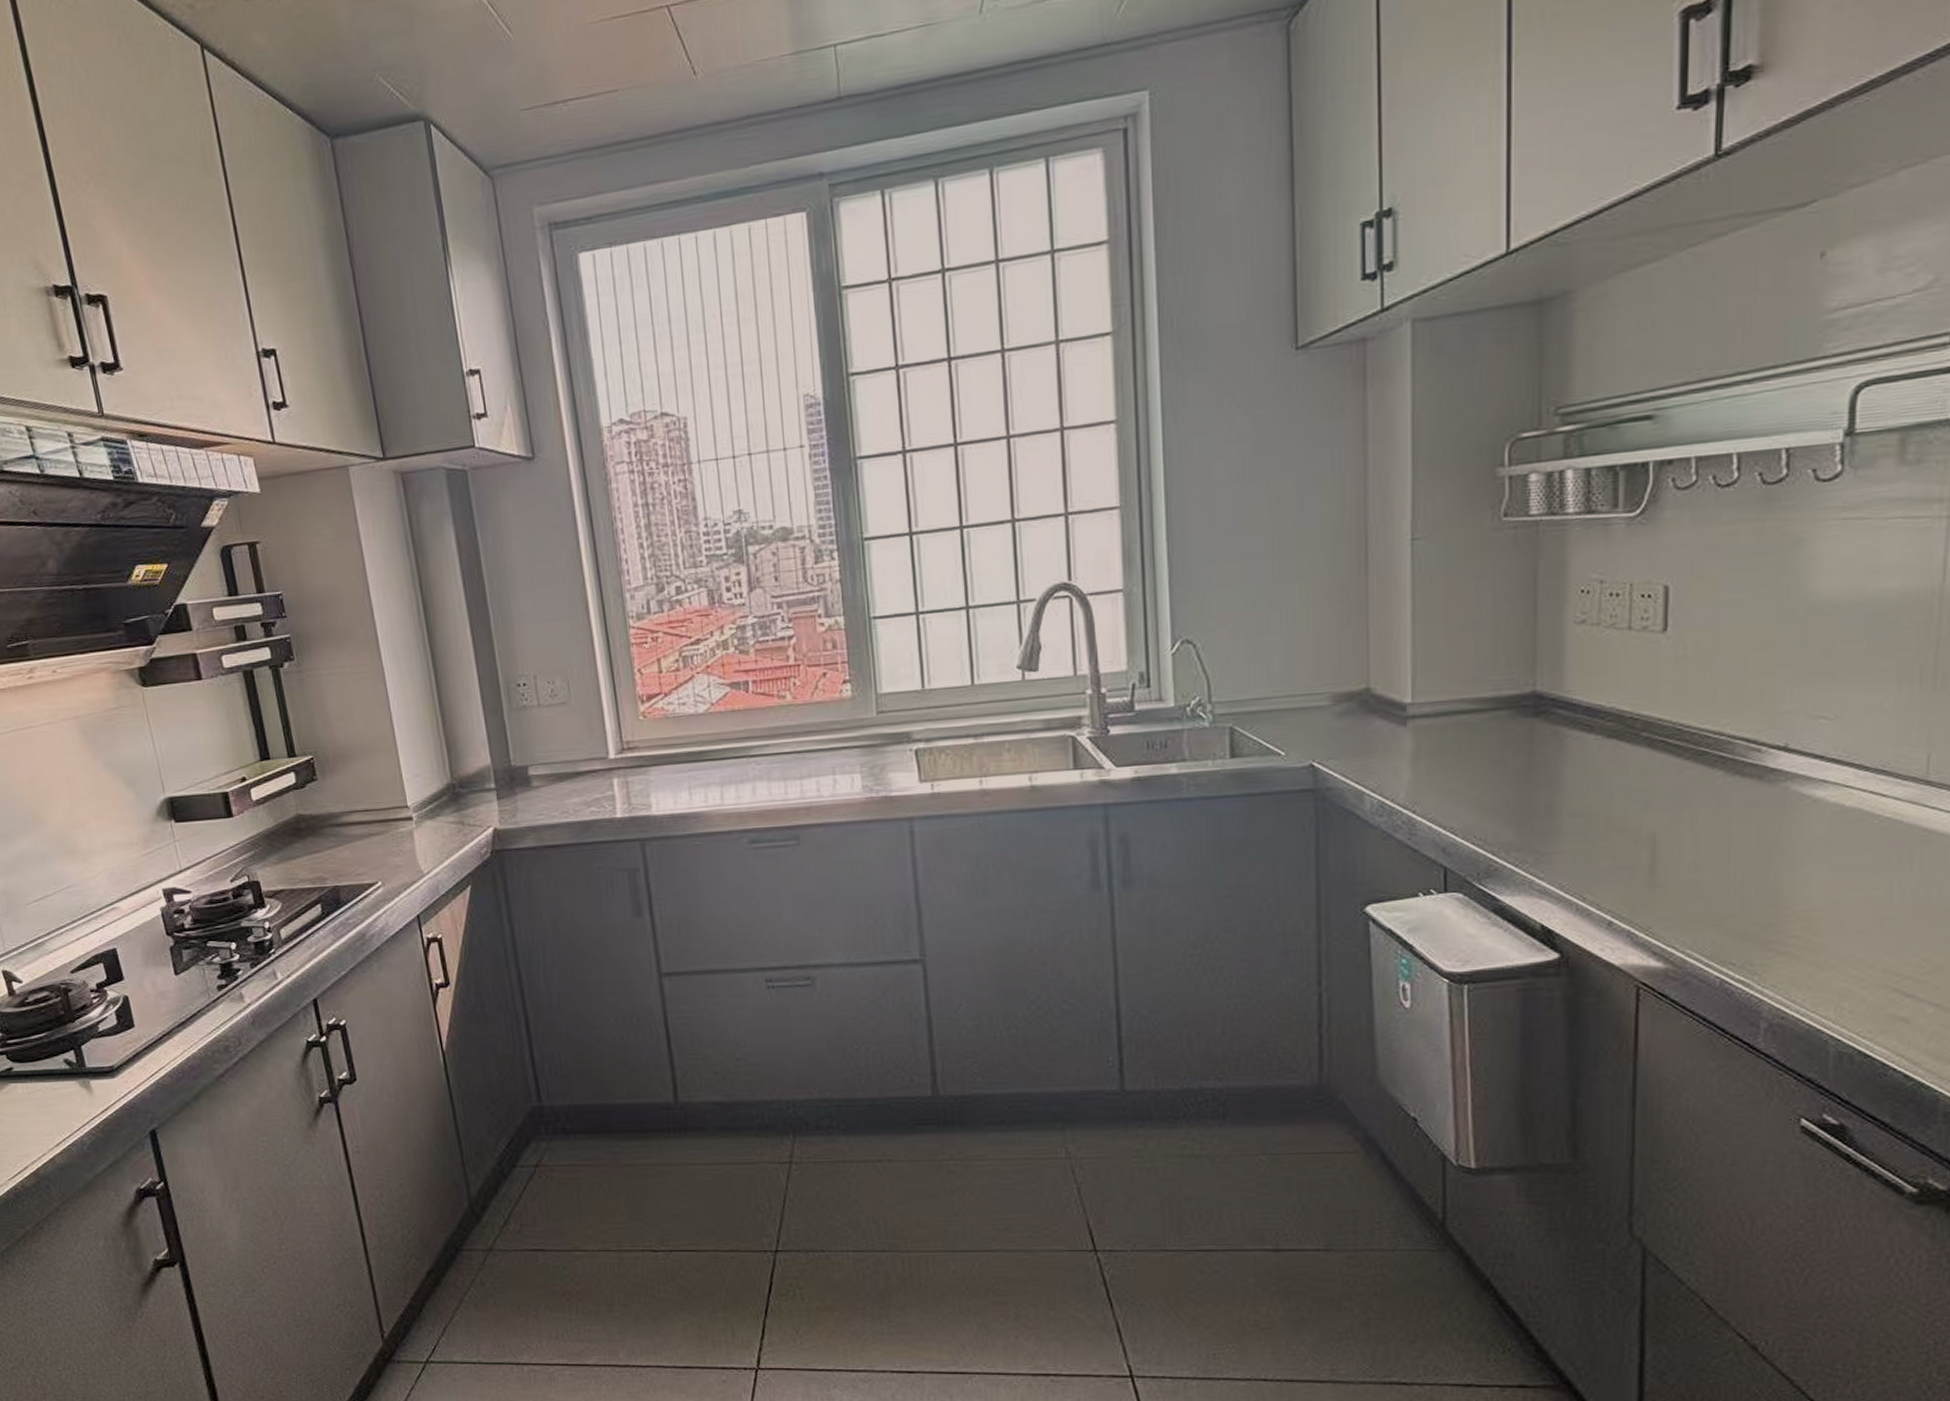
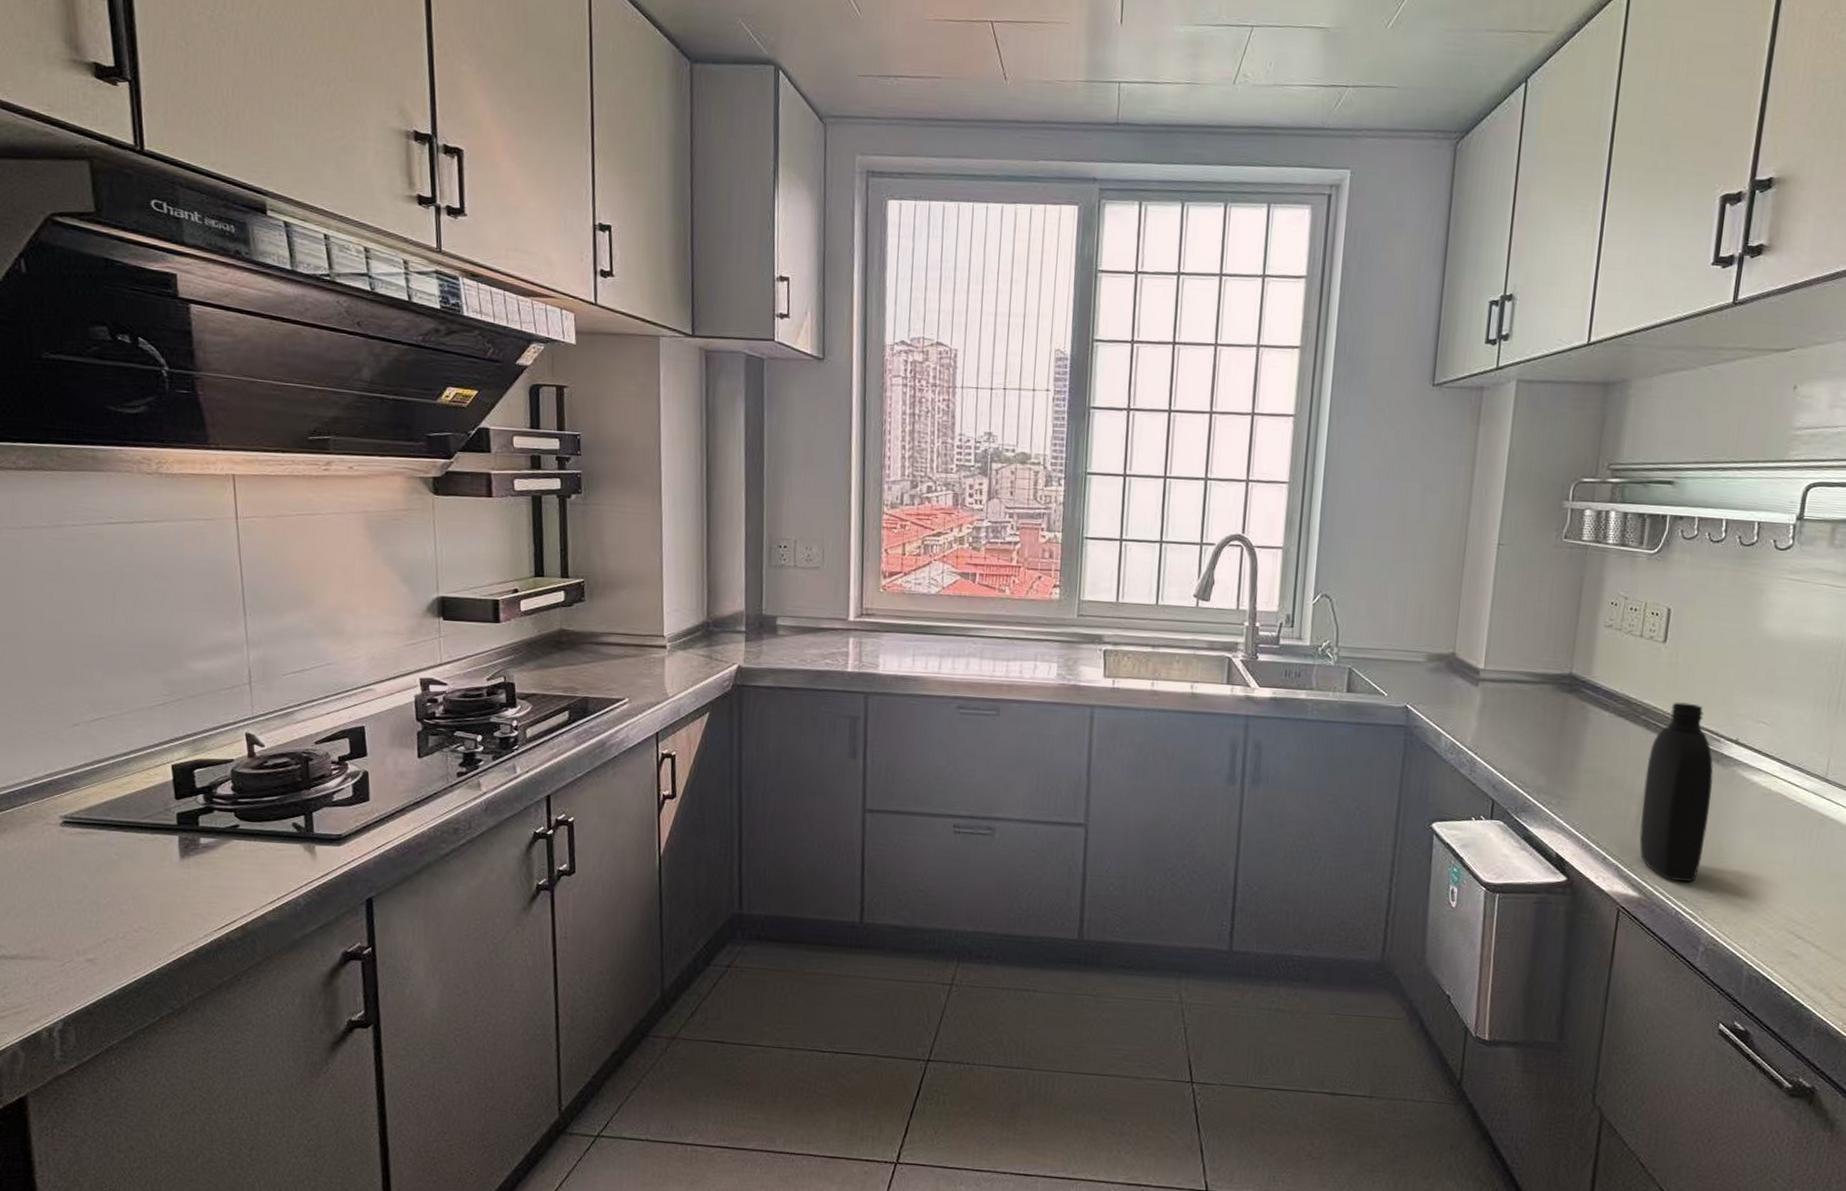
bottle: none [1655,706,1757,942] -> present [1639,702,1713,882]

